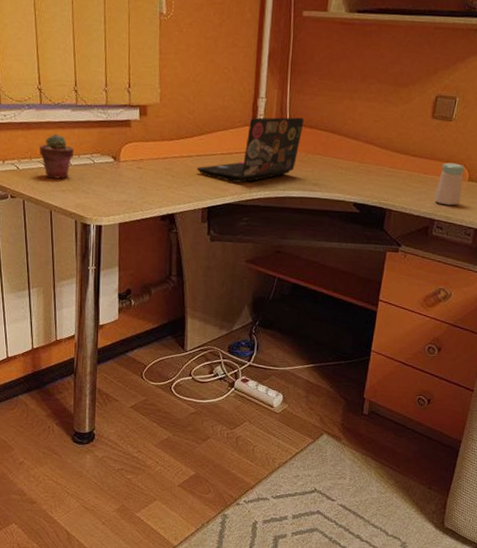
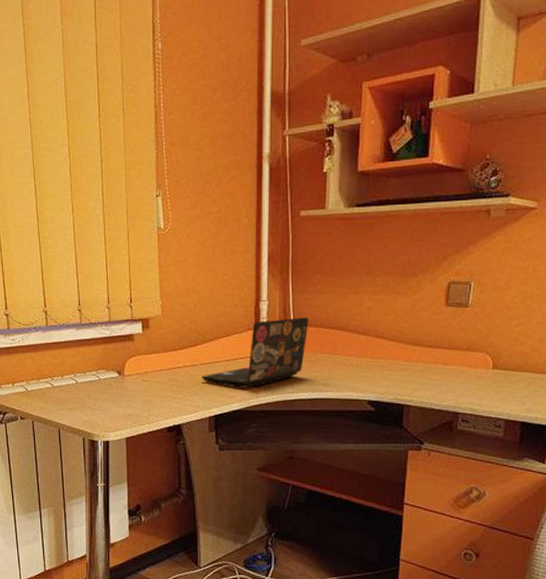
potted succulent: present [39,134,75,179] -> none [46,353,80,398]
salt shaker: present [434,162,465,206] -> none [456,351,488,397]

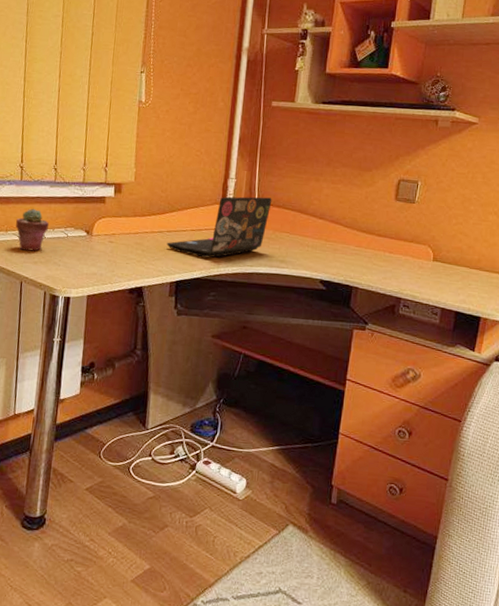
potted succulent: none [46,353,80,398] -> present [15,208,50,251]

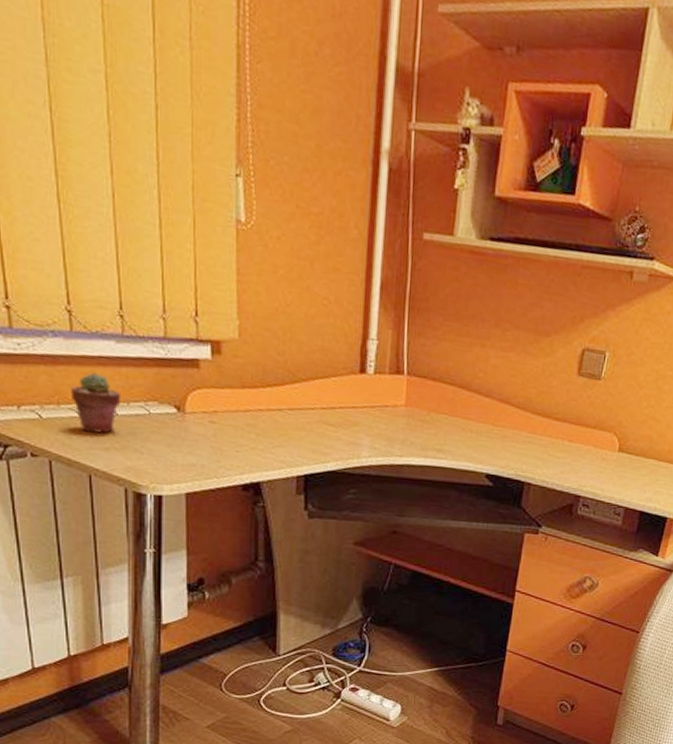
laptop: present [167,196,272,258] -> none [289,364,426,446]

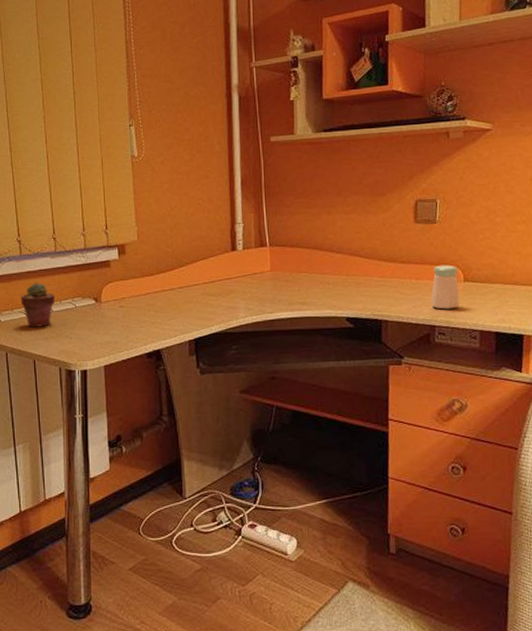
salt shaker: none [580,429,615,480] -> present [431,265,460,310]

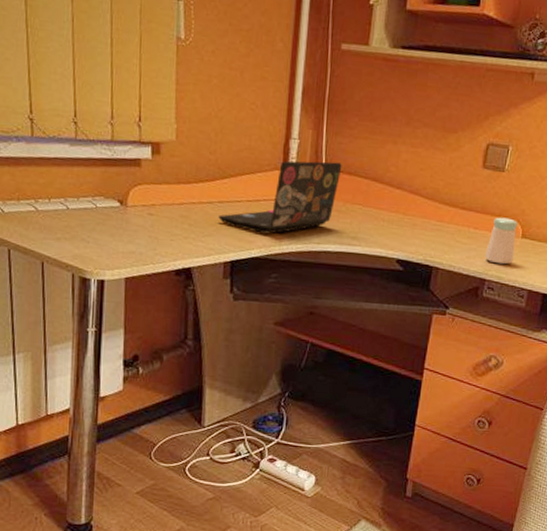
potted succulent: present [20,282,56,328] -> none [29,172,73,225]
laptop: none [180,238,284,311] -> present [218,161,342,234]

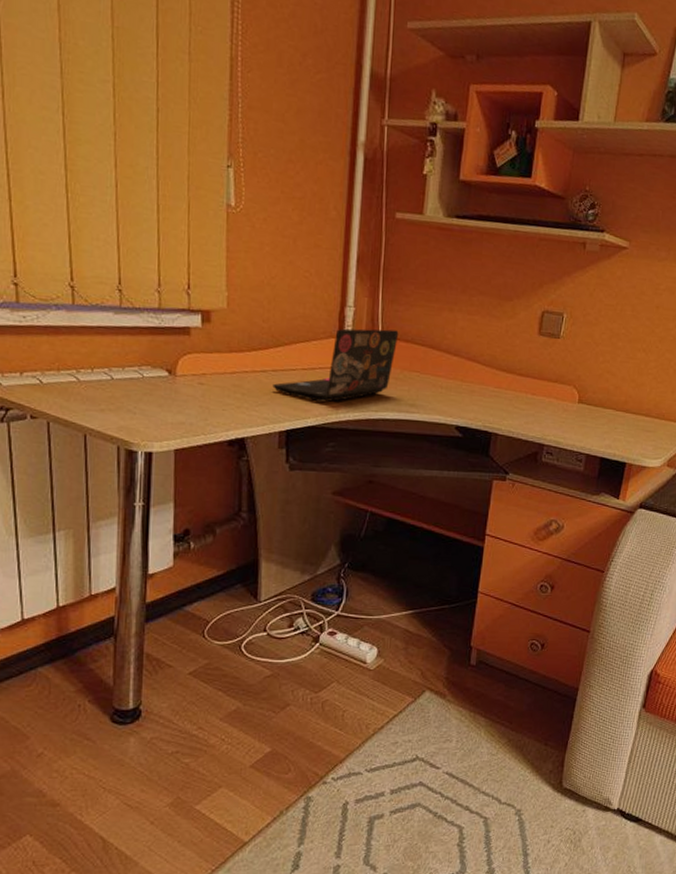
salt shaker: present [485,217,519,265] -> none [543,383,575,430]

